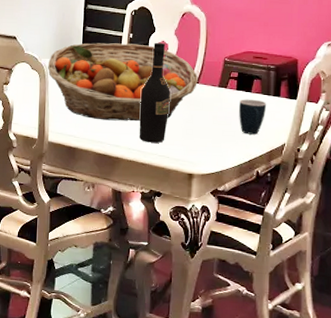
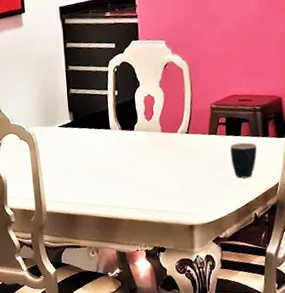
fruit basket: present [47,43,199,122] -> none [35,100,188,183]
wine bottle: present [139,42,170,143] -> none [132,96,163,200]

